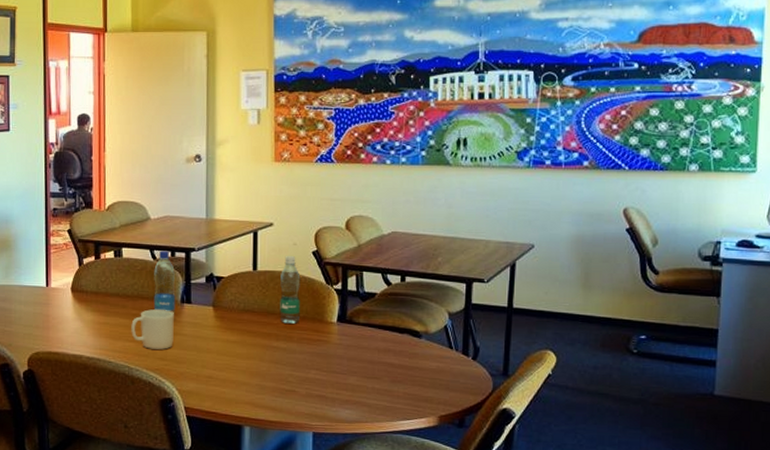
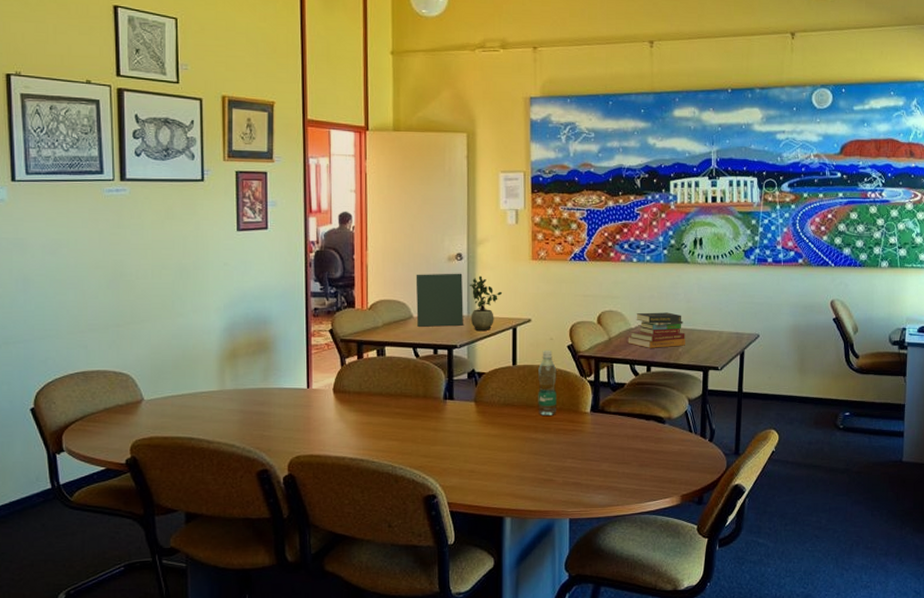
mug: present [131,309,174,350] -> none [394,407,437,447]
binder: none [153,174,202,229] -> present [415,273,464,327]
bottle: present [153,250,176,315] -> none [417,348,438,412]
potted plant: none [209,177,243,235] -> present [470,275,503,332]
books: none [379,218,446,257] -> present [628,312,685,348]

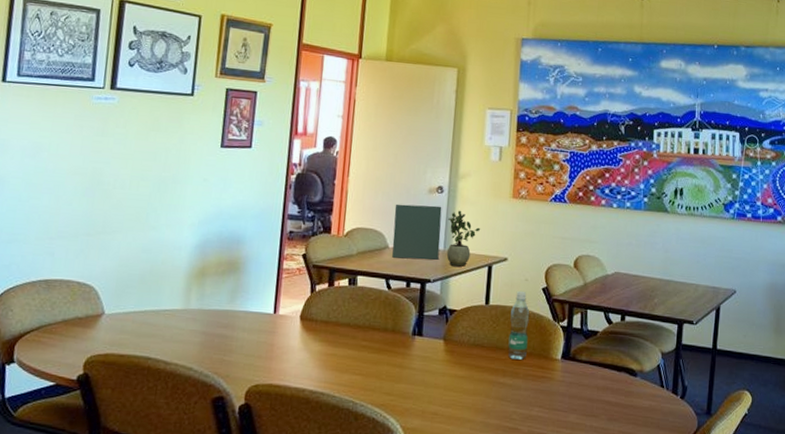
books: present [628,312,685,348] -> none [603,259,662,297]

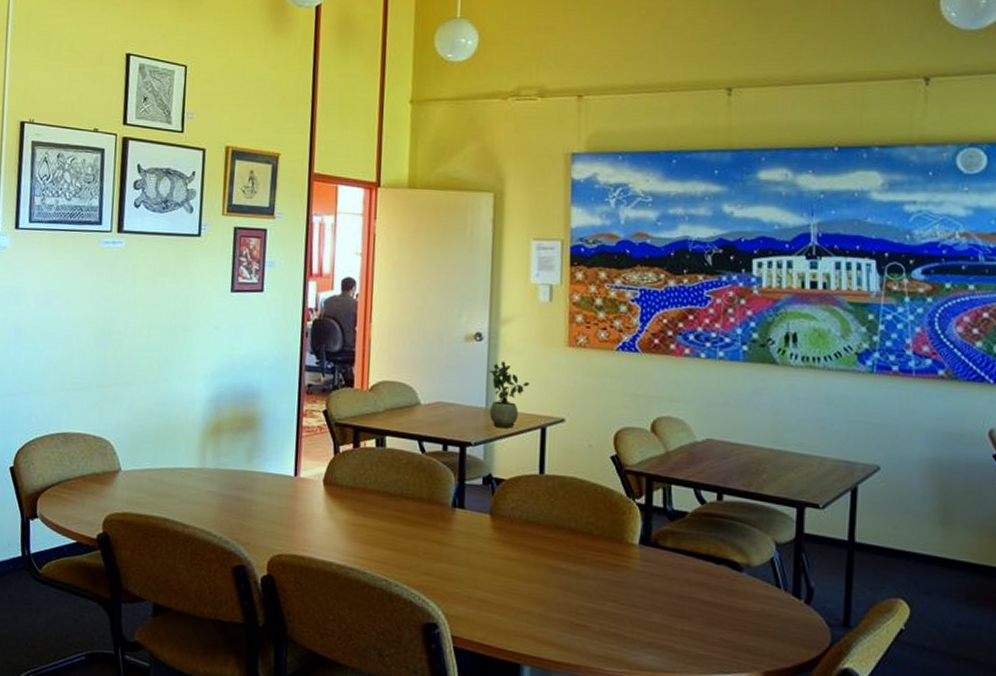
binder: present [392,204,442,260] -> none [424,353,482,420]
bottle: present [508,290,530,360] -> none [570,458,596,543]

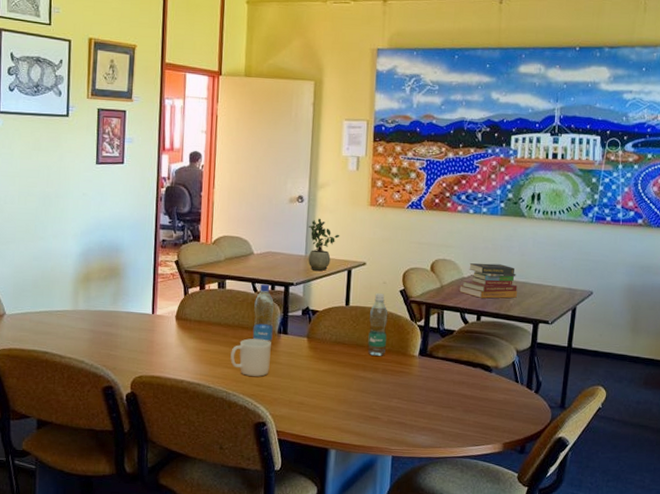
mug: none [391,512,444,563] -> present [230,338,271,377]
bottle: none [419,442,447,521] -> present [252,284,274,345]
bottle: none [570,458,596,543] -> present [367,292,388,356]
books: none [691,423,772,472] -> present [459,263,518,299]

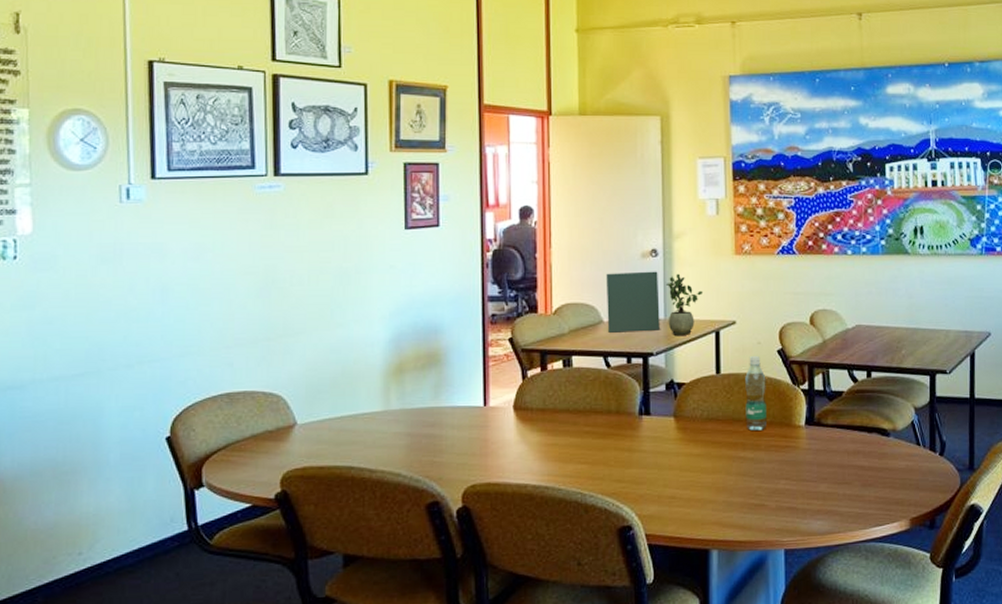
mug: present [230,338,271,377] -> none [584,424,632,471]
bottle: present [252,284,274,345] -> none [608,357,633,429]
binder: none [257,213,303,265] -> present [606,271,660,333]
books: present [459,263,518,299] -> none [844,310,909,351]

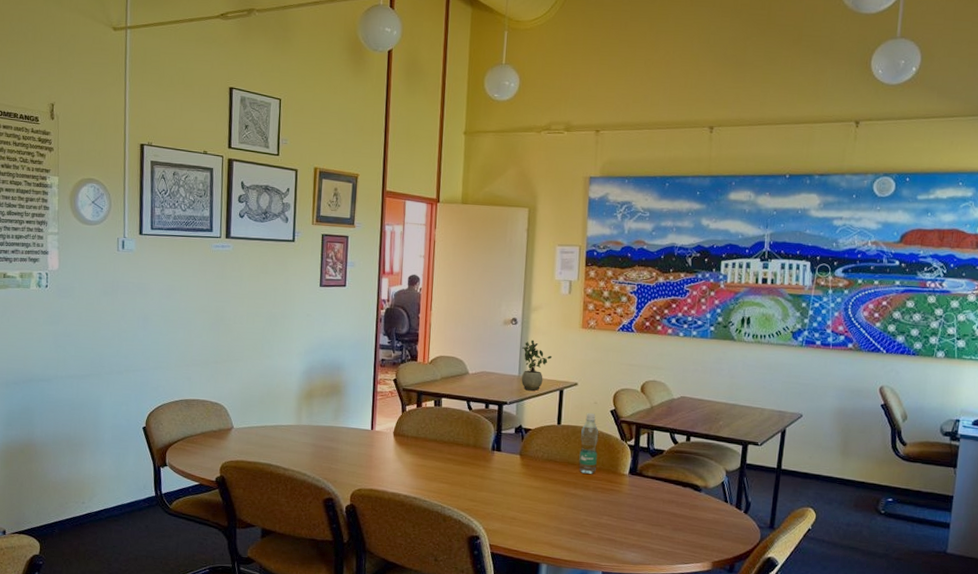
binder: present [606,271,660,333] -> none [472,334,516,385]

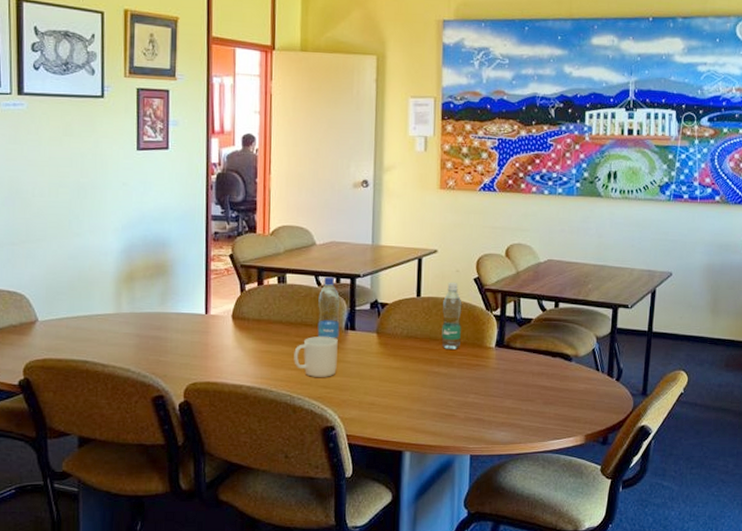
mug: none [445,455,485,492] -> present [294,337,338,377]
bottle: none [467,402,488,461] -> present [317,277,340,342]
potted plant: present [521,340,553,391] -> none [375,203,409,261]

